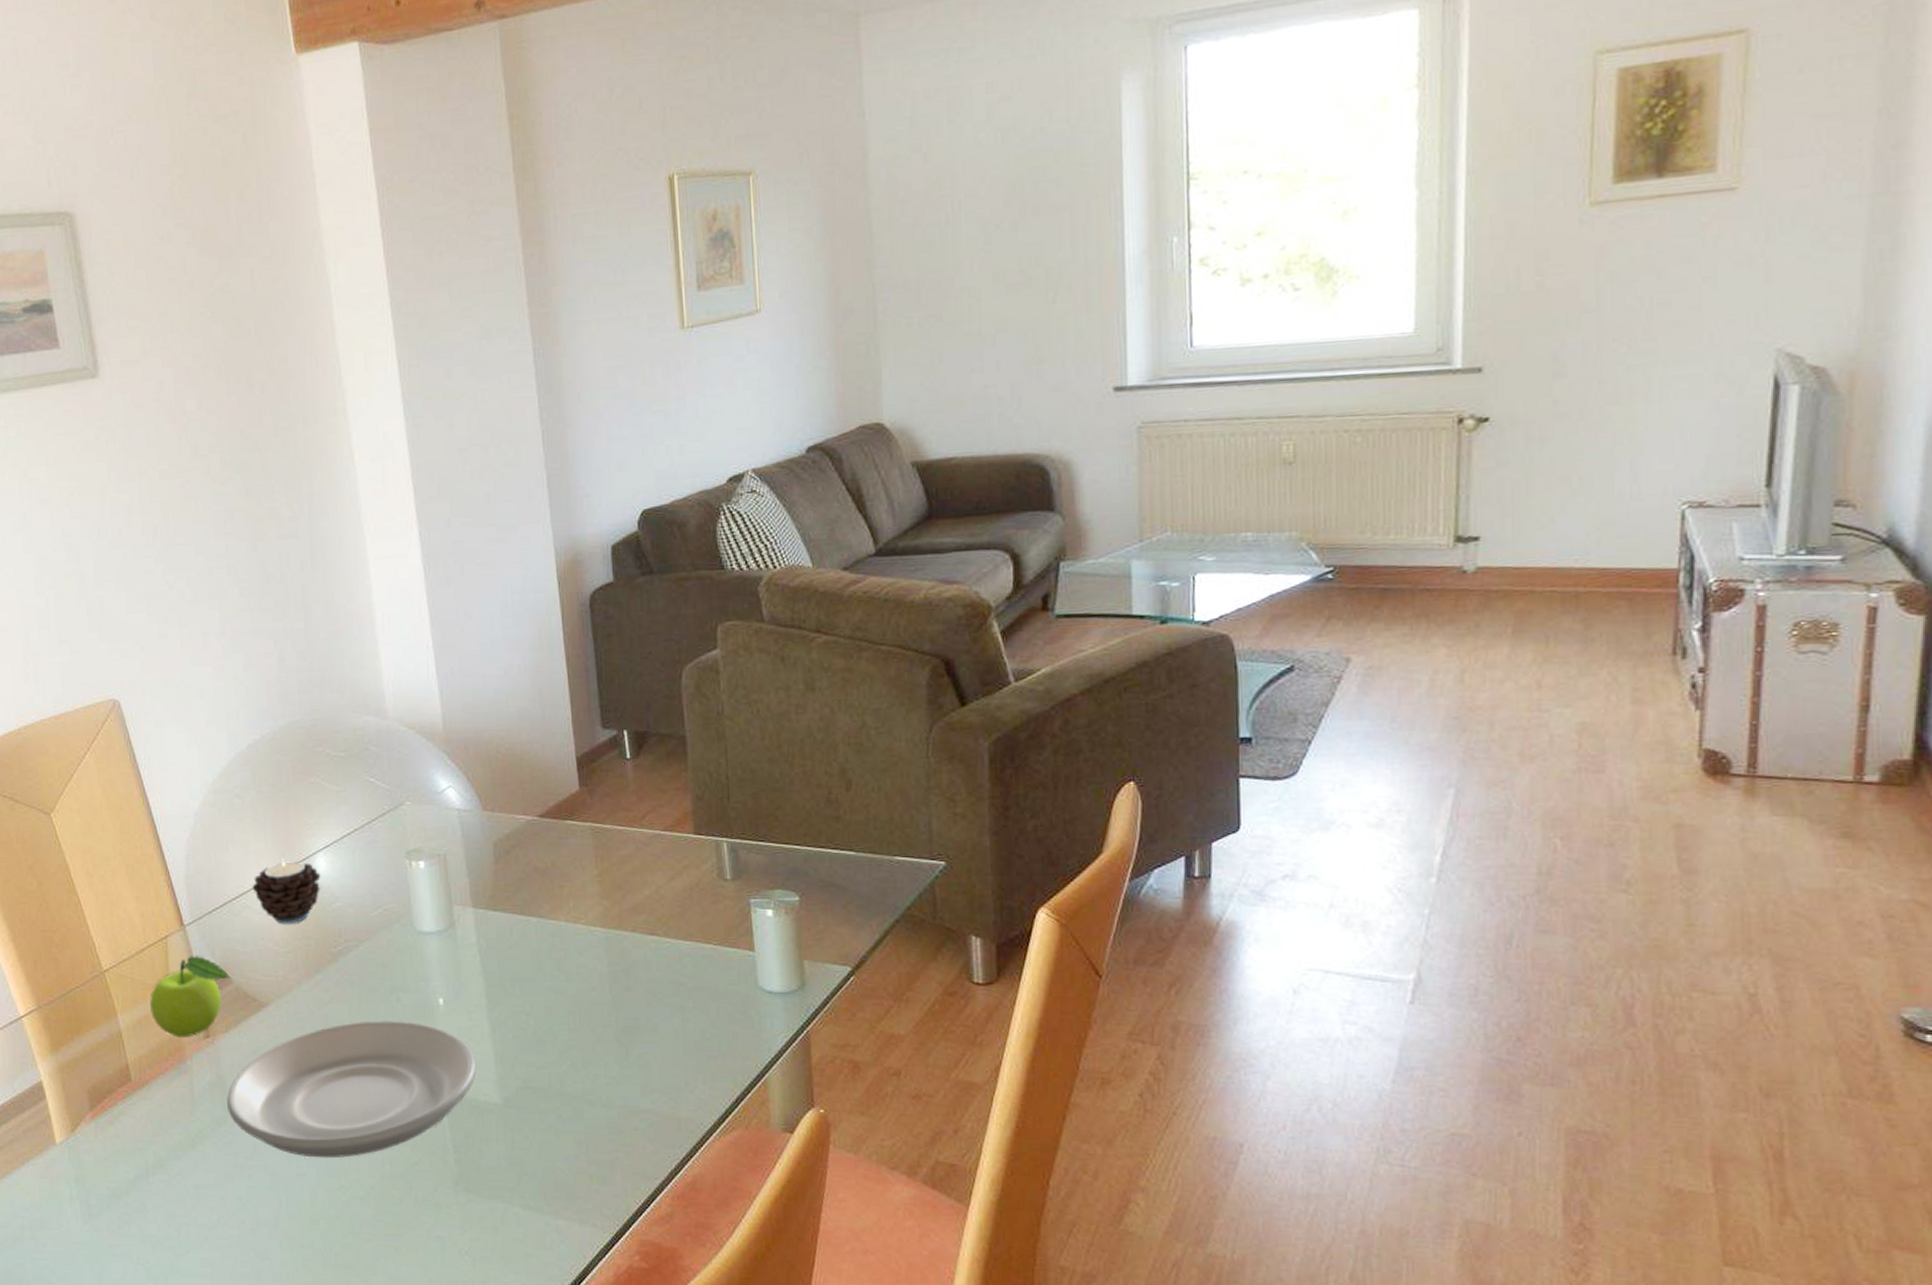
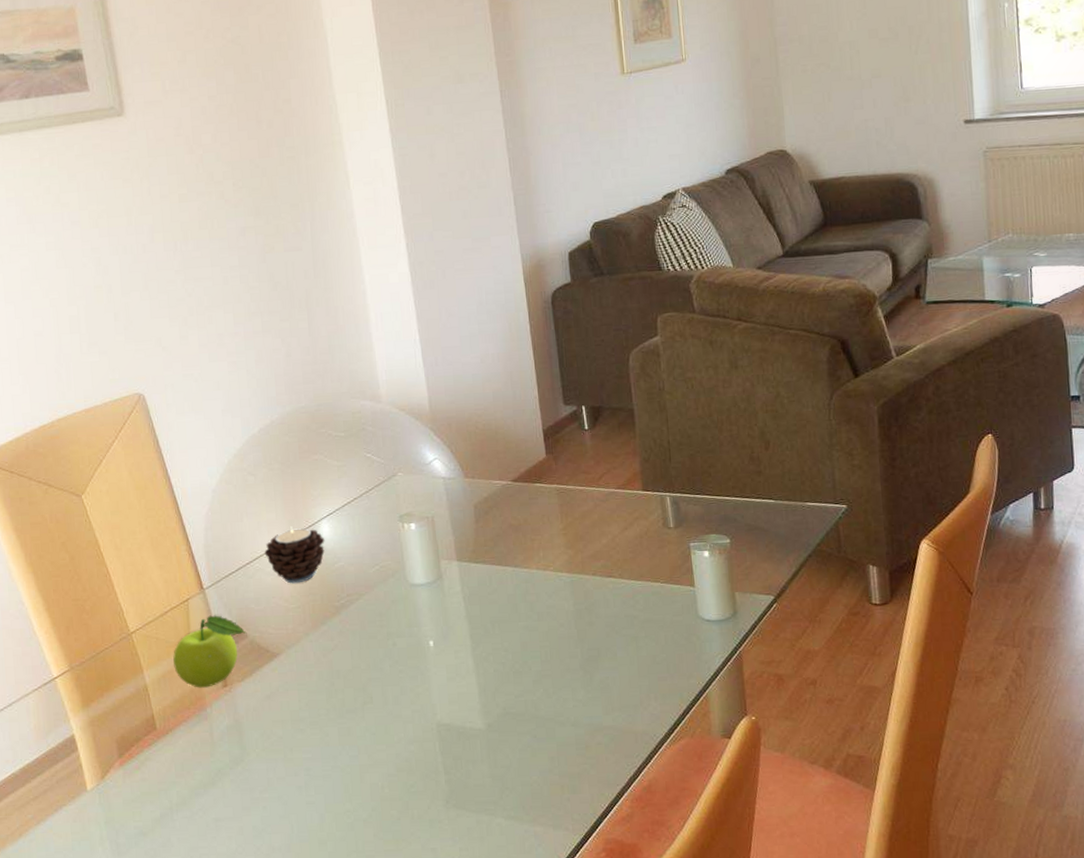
plate: present [227,1019,477,1159] -> none [243,661,464,787]

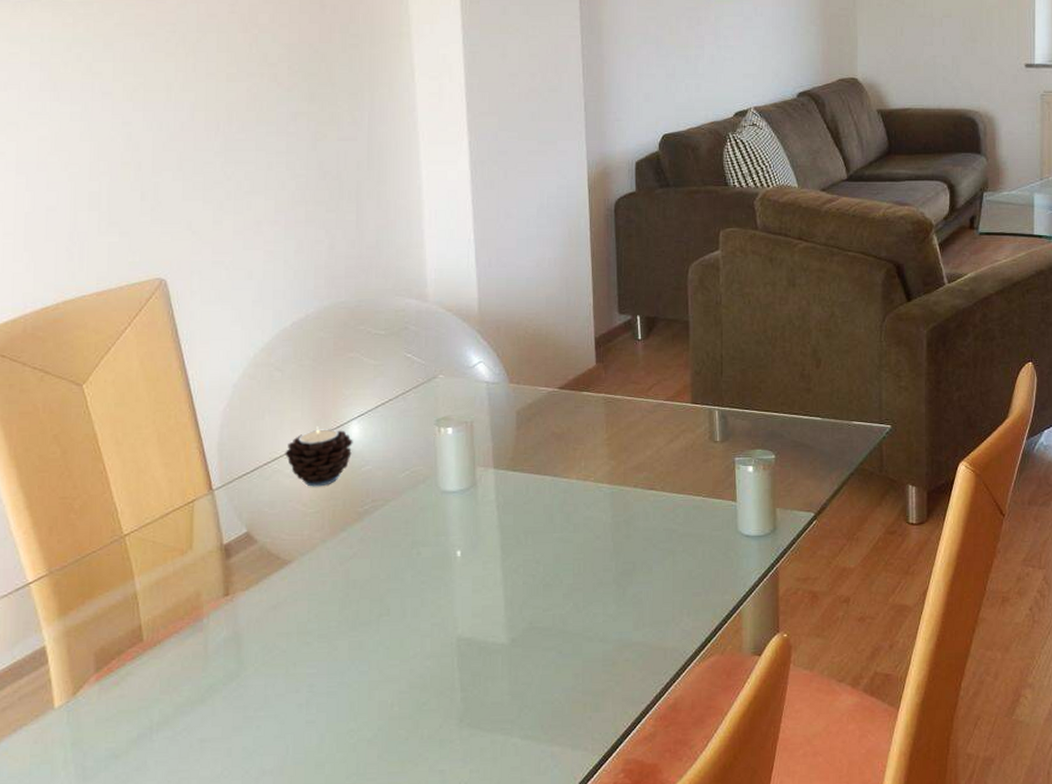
fruit: present [173,615,247,688] -> none [170,518,257,597]

